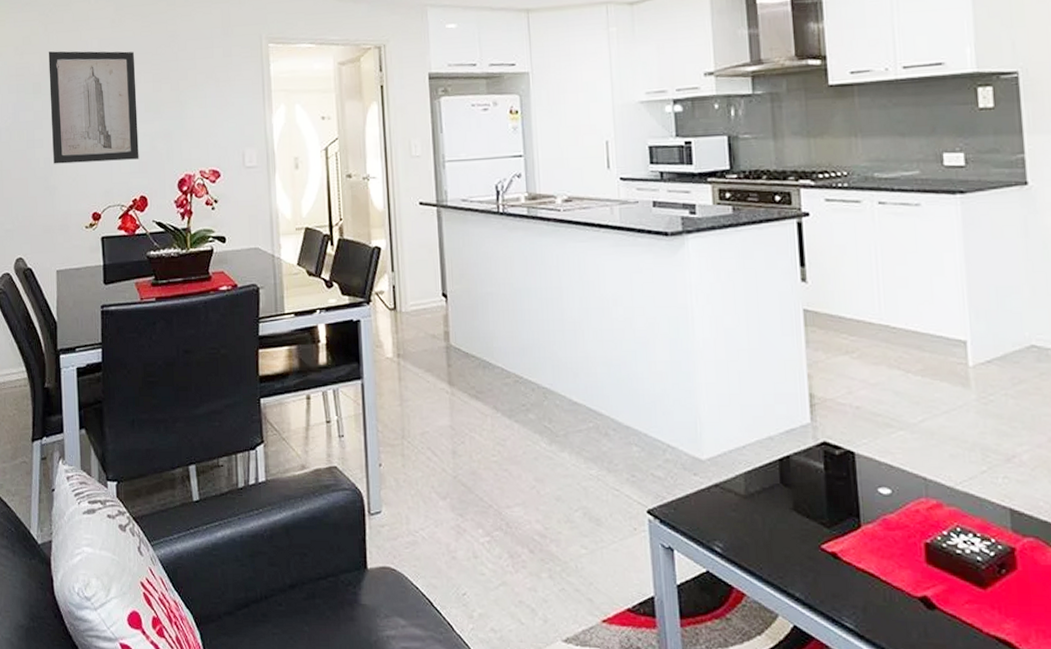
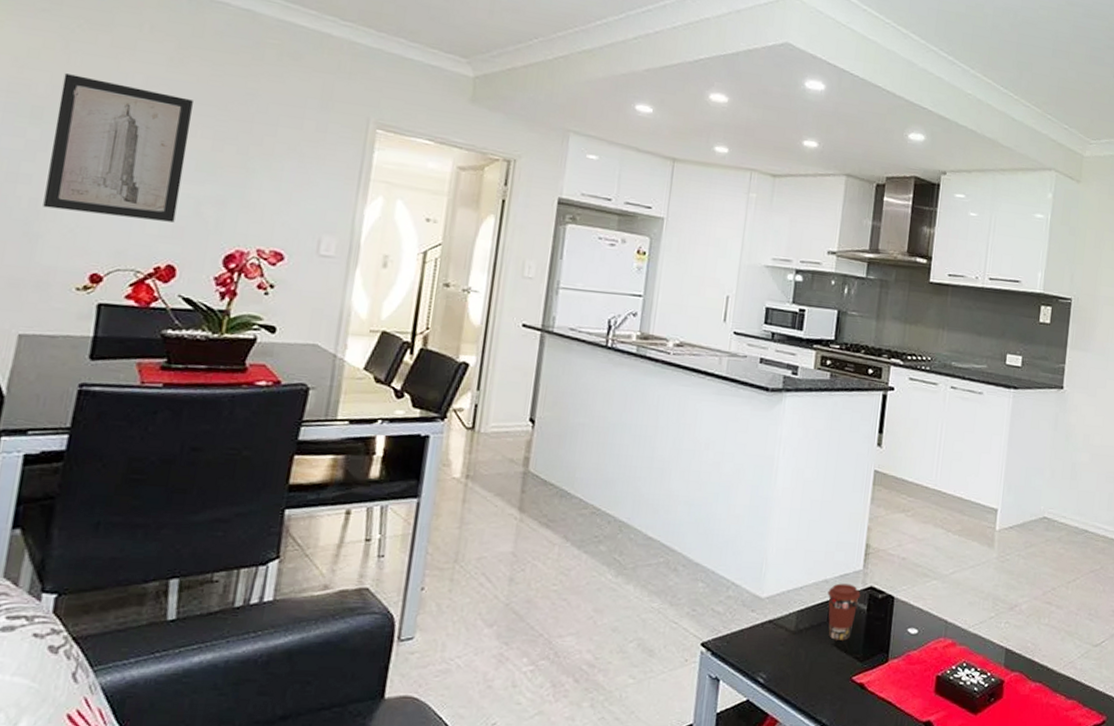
coffee cup: none [774,440,814,504] -> present [827,583,861,640]

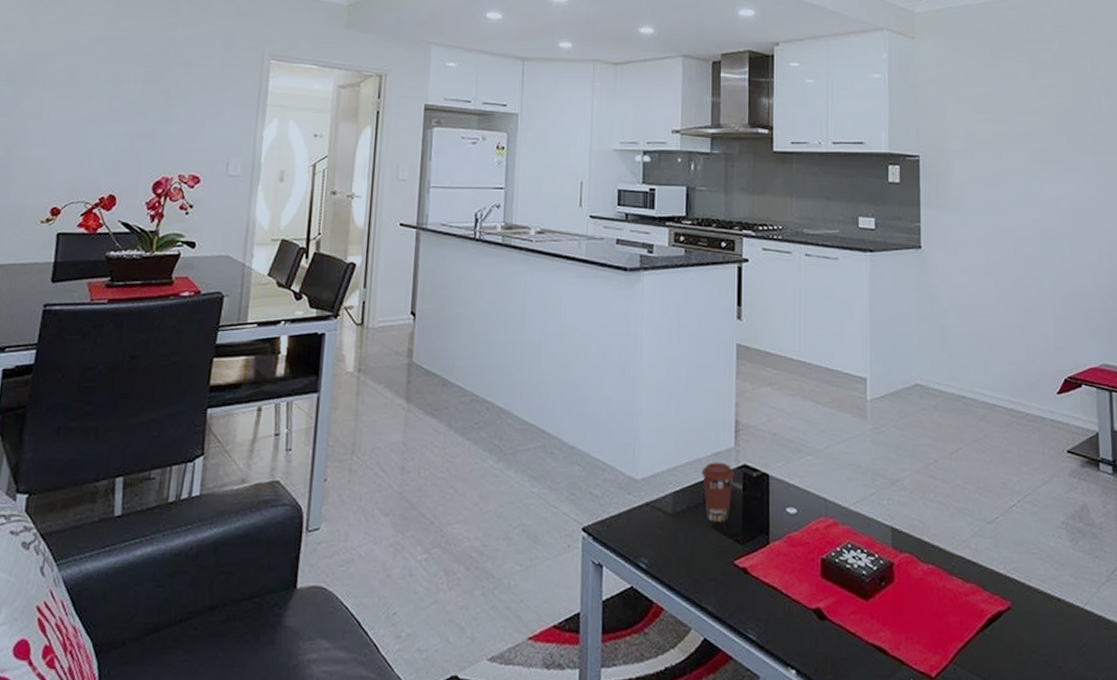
wall art: present [43,73,193,222] -> none [16,41,127,158]

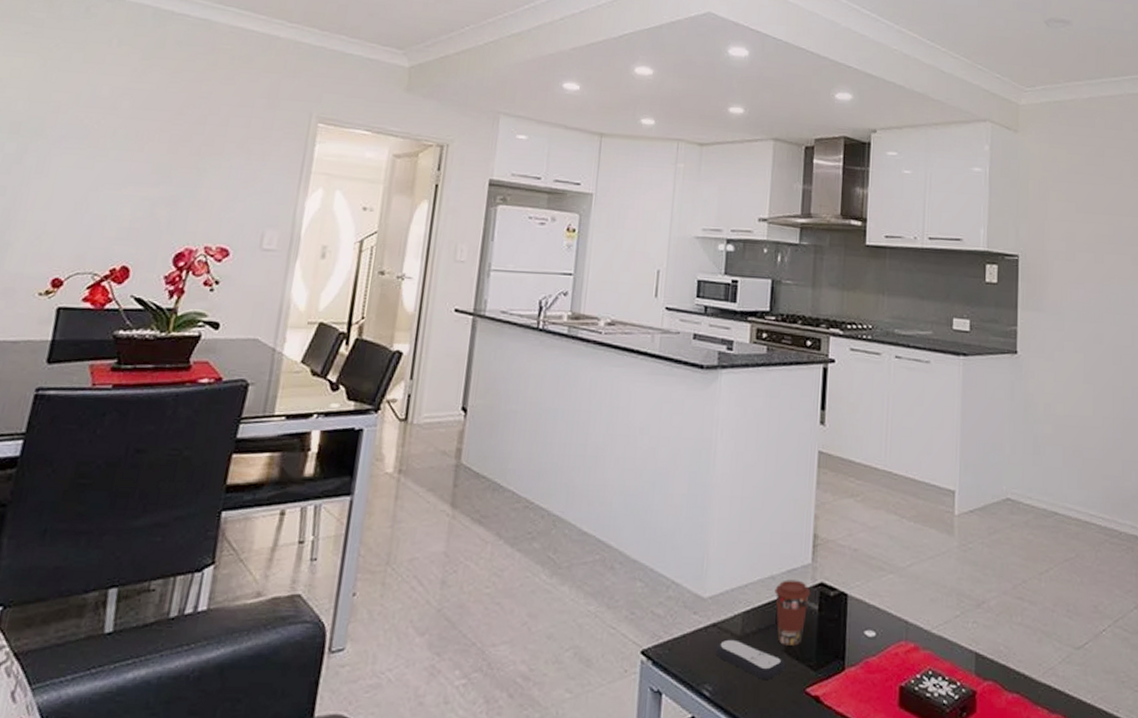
remote control: none [650,517,715,553] -> present [715,639,786,679]

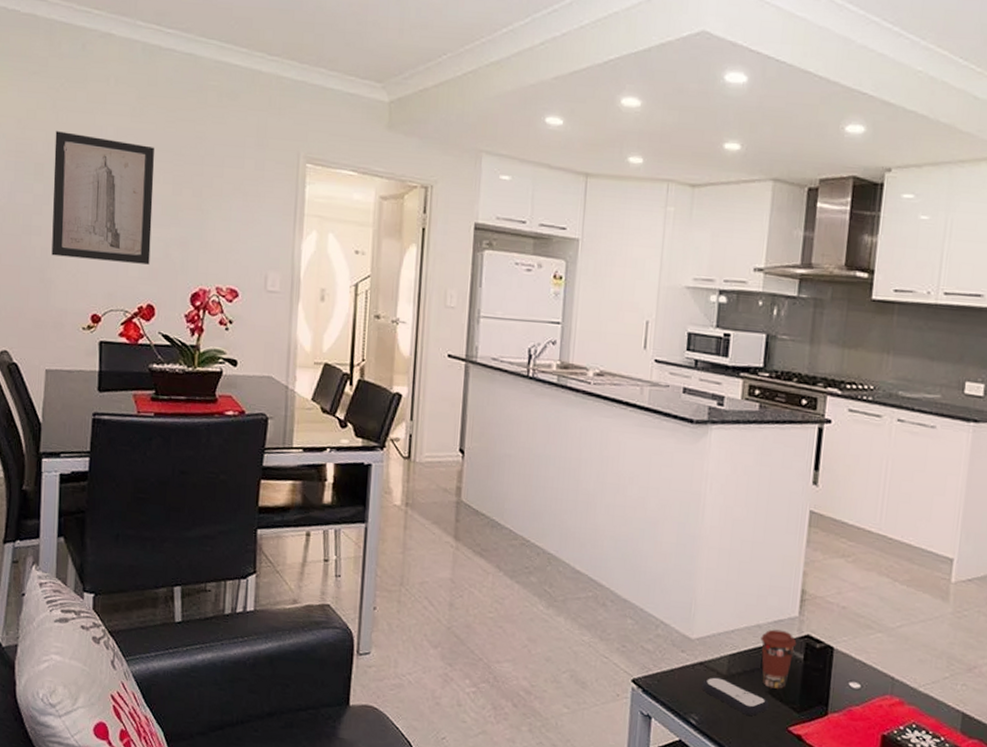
wall art: none [14,90,153,225] -> present [51,131,154,265]

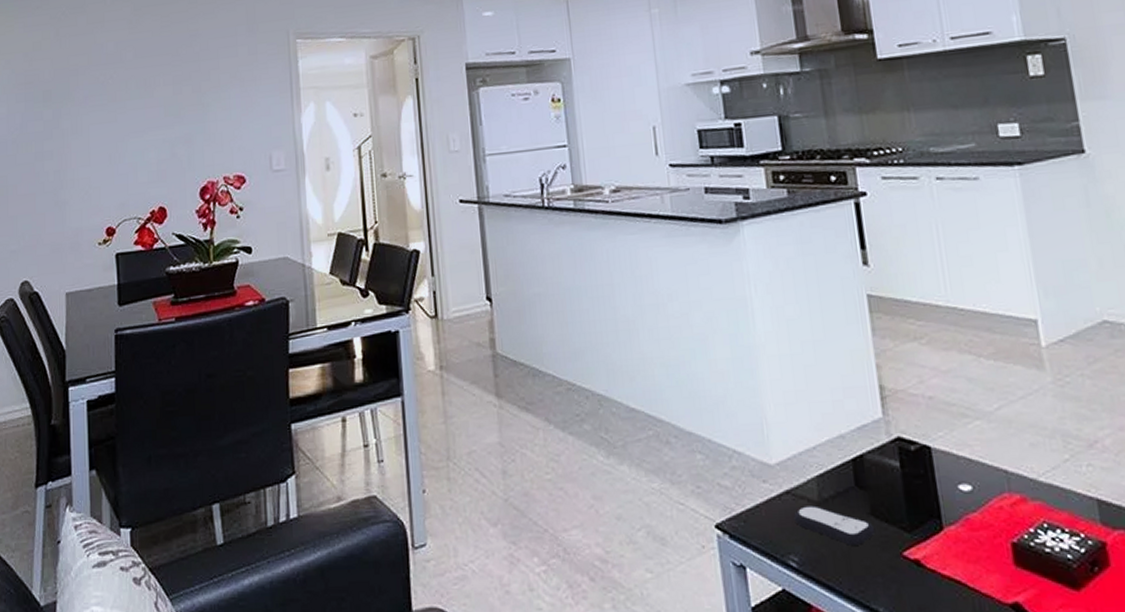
wall art: present [51,131,154,265] -> none [60,53,158,177]
coffee cup: present [760,629,797,689] -> none [846,436,889,508]

